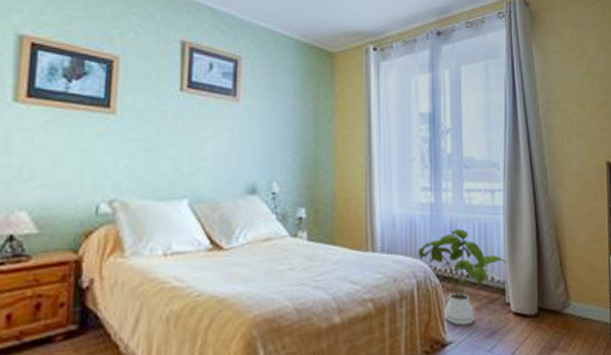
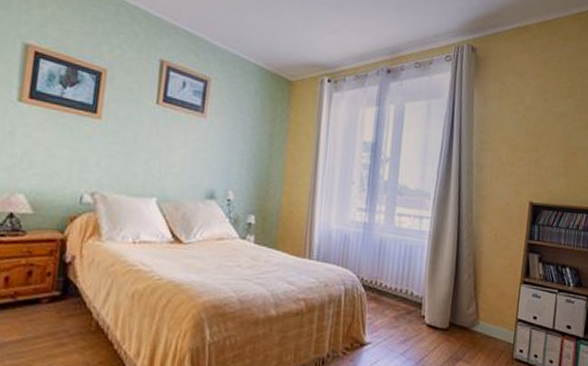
house plant: present [418,229,506,326] -> none [348,247,426,331]

